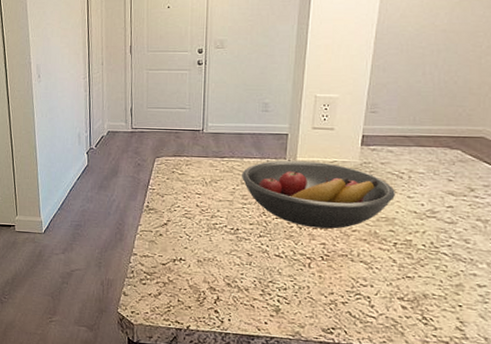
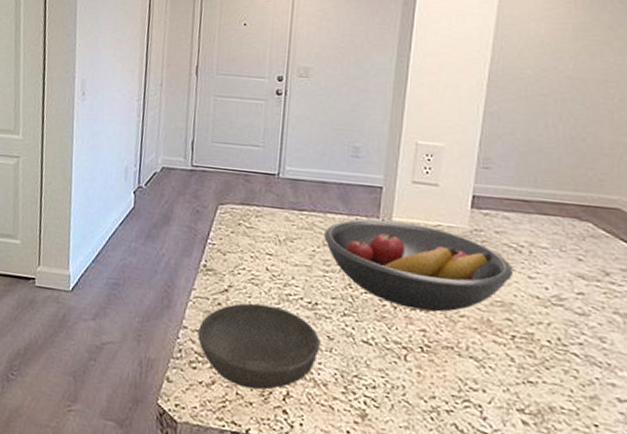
soup bowl: none [146,232,242,297] -> present [198,303,320,390]

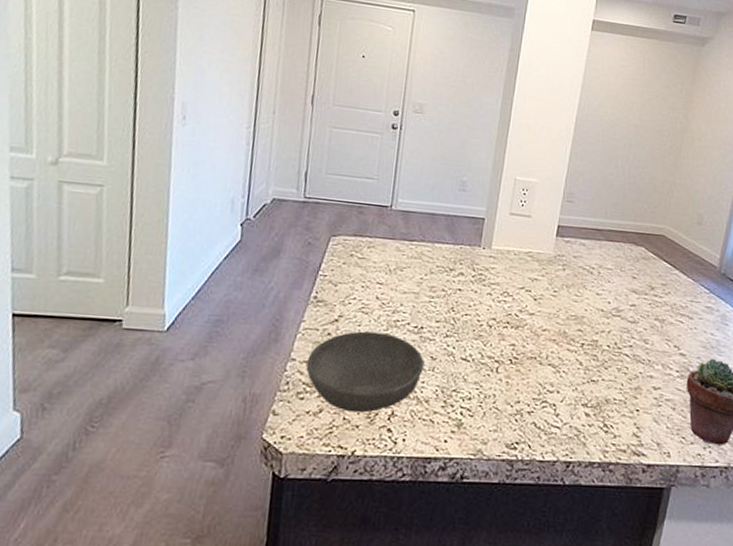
fruit bowl: present [324,219,513,312] -> none [431,247,585,328]

